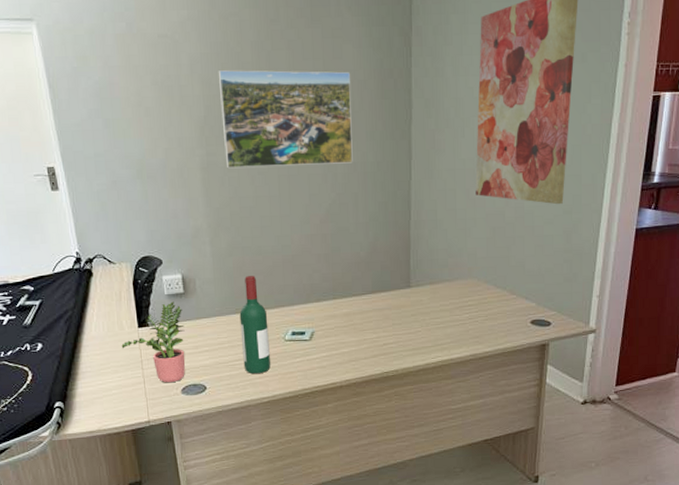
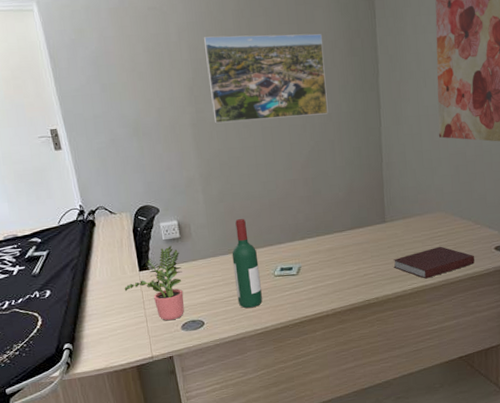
notebook: none [416,317,507,352] -> present [393,246,475,279]

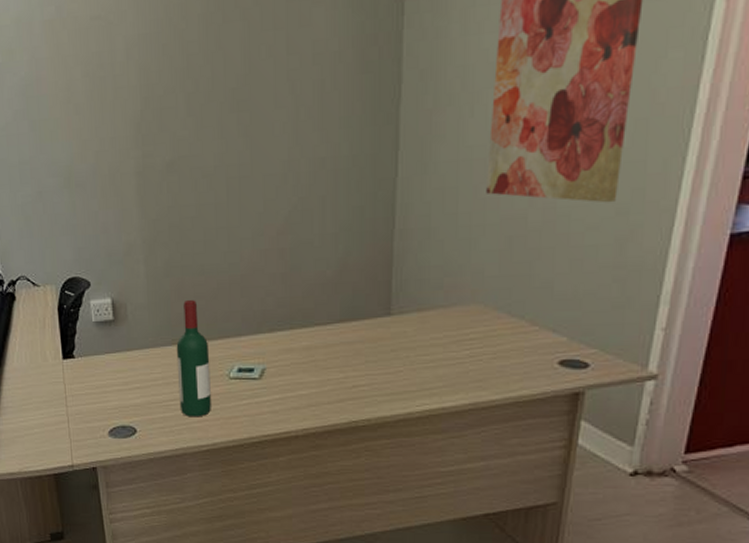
potted plant: present [124,246,184,321] -> none [44,330,114,424]
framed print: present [203,33,328,124] -> none [158,42,322,172]
notebook: present [393,246,475,279] -> none [397,354,523,399]

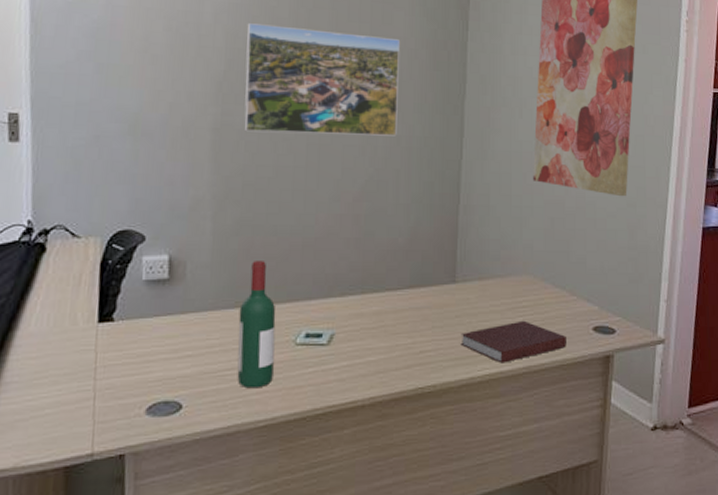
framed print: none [158,42,322,172] -> present [244,23,401,136]
notebook: none [397,354,523,399] -> present [460,320,566,363]

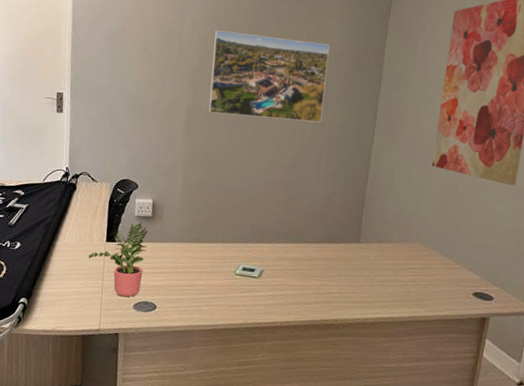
potted plant: none [69,289,163,400] -> present [88,223,148,298]
wine bottle: present [237,261,276,389] -> none [193,210,223,302]
notebook: present [460,320,566,363] -> none [359,279,449,311]

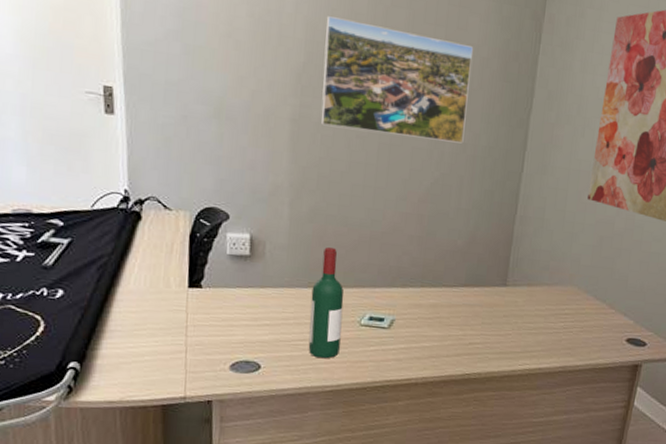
potted plant: present [88,223,148,298] -> none [164,263,245,357]
wine bottle: none [193,210,223,302] -> present [308,247,344,359]

